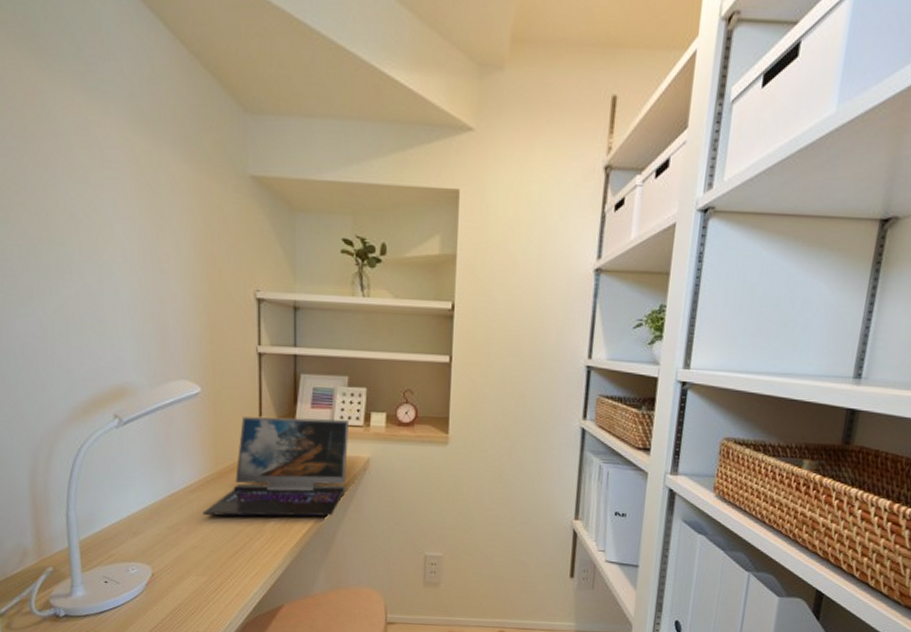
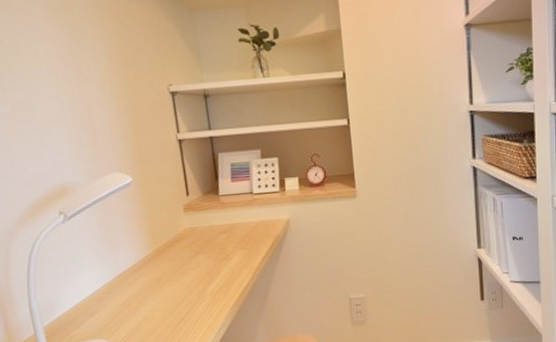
laptop: present [203,417,349,517] -> none [148,187,272,289]

